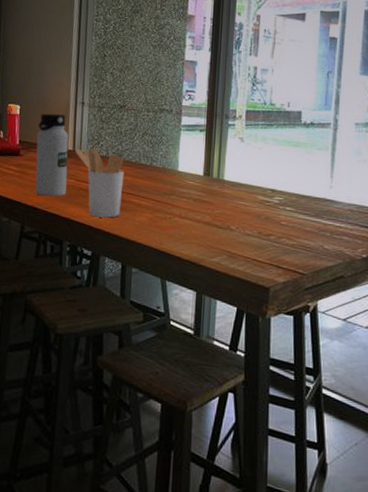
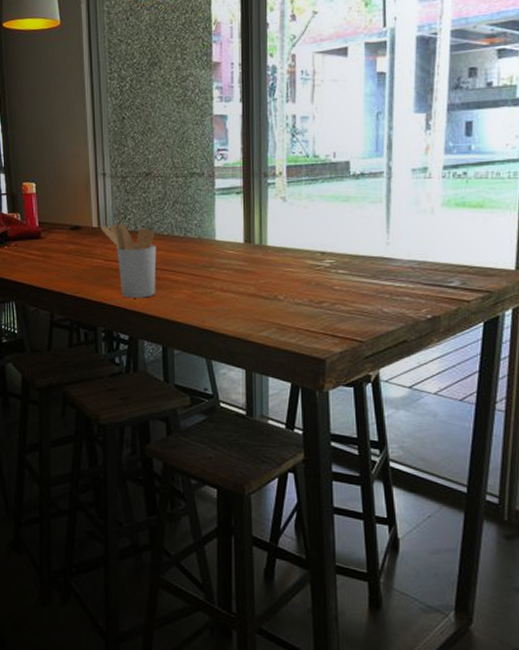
water bottle: present [35,113,69,197] -> none [57,188,96,280]

